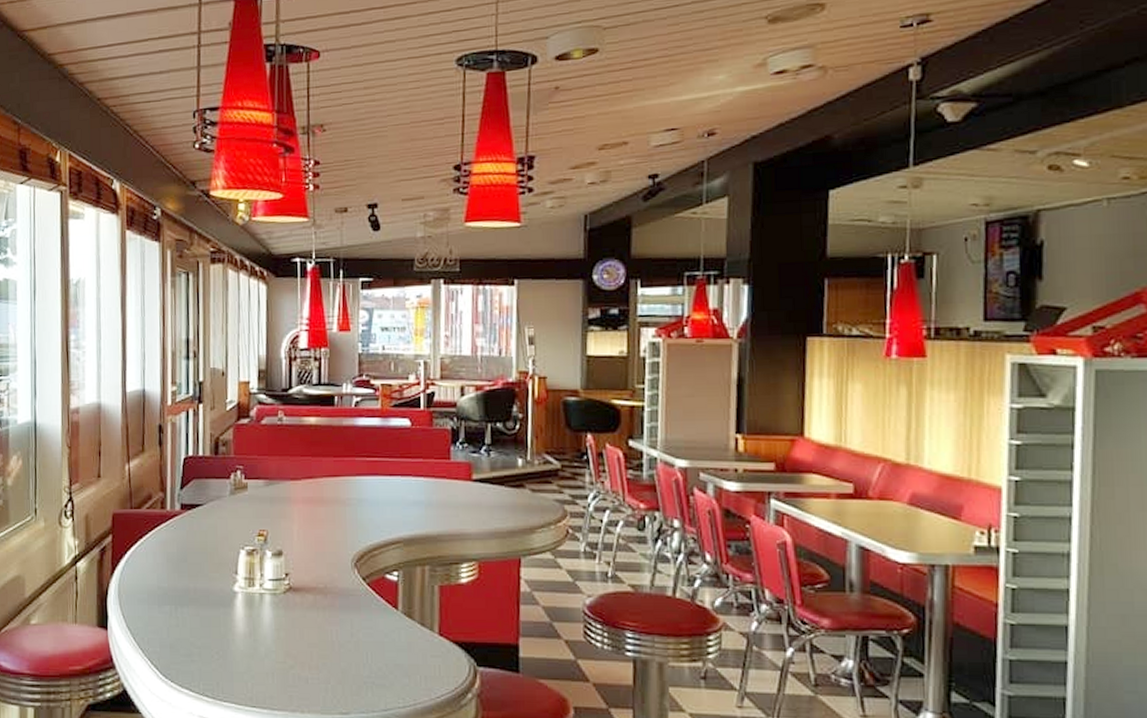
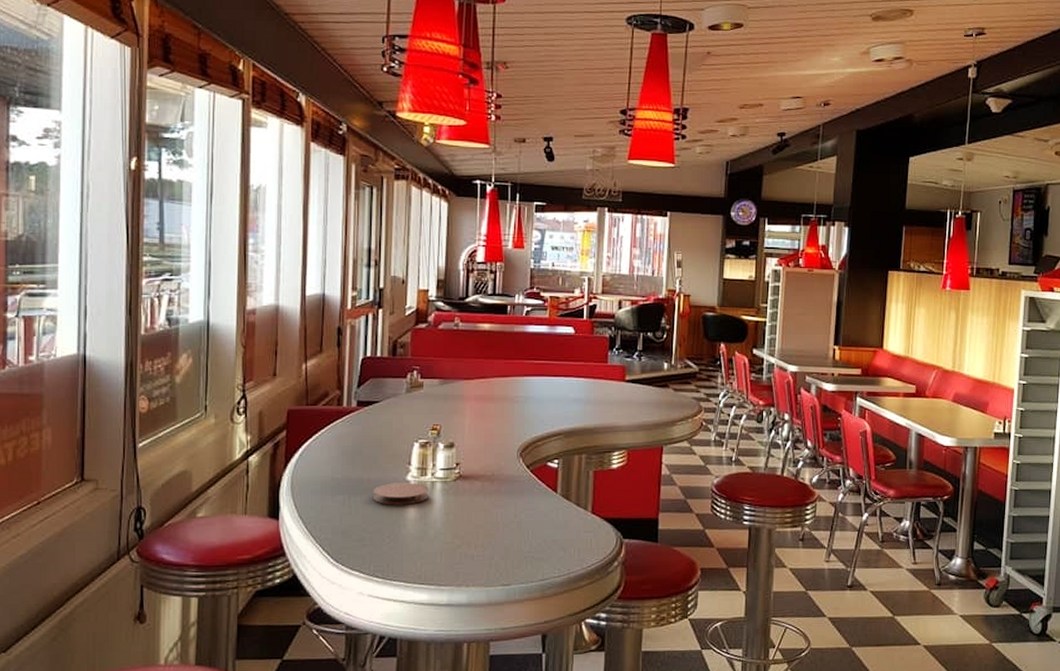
coaster: none [200,594,258,618] -> present [374,483,429,505]

